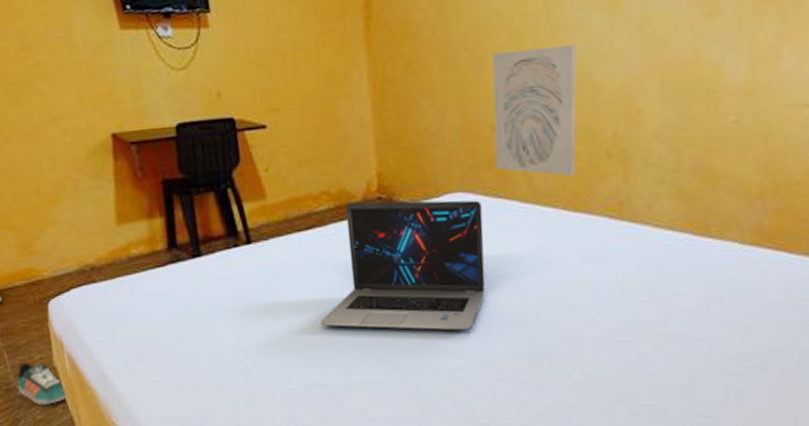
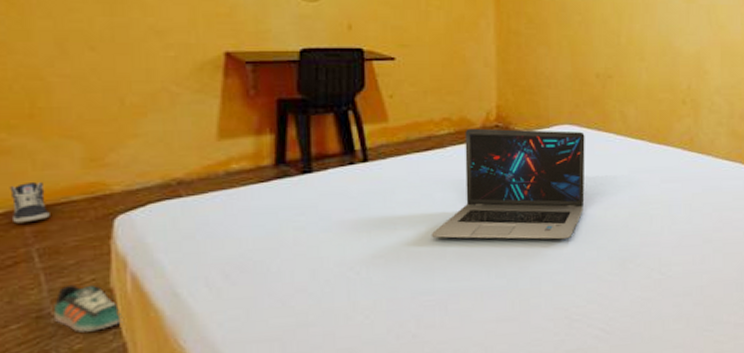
wall art: present [492,44,576,176] -> none [598,19,662,117]

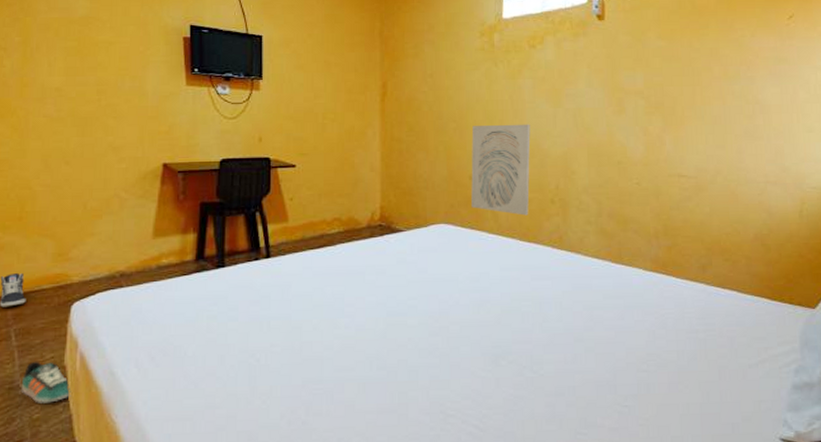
laptop: present [431,128,585,240] -> none [321,227,460,334]
wall art: none [598,19,662,117] -> present [471,124,531,216]

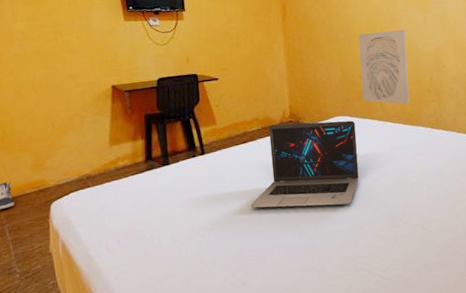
sneaker: present [20,361,71,403] -> none [18,250,58,284]
laptop: none [321,227,460,334] -> present [250,120,359,208]

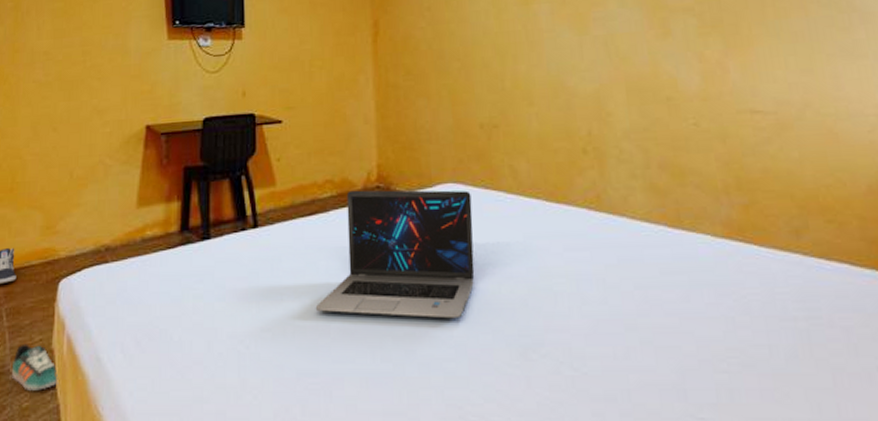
sneaker: none [18,250,58,284] -> present [11,343,59,391]
wall art: present [358,29,410,104] -> none [480,57,556,170]

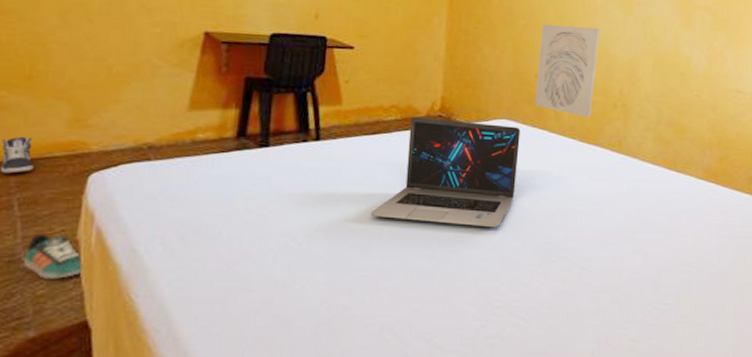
wall art: none [480,57,556,170] -> present [535,24,600,118]

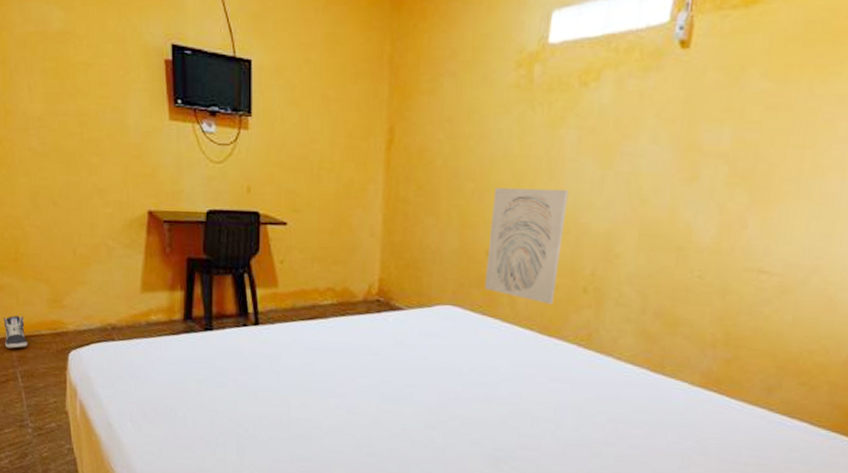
sneaker: present [22,233,84,279] -> none [30,403,74,445]
laptop: present [370,116,521,228] -> none [310,300,468,428]

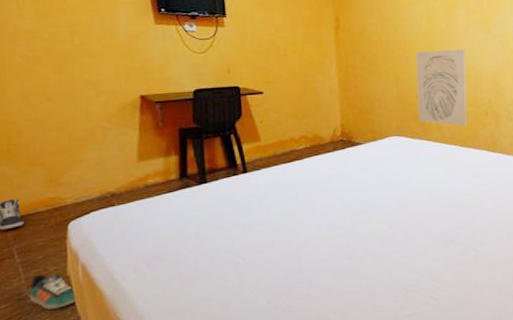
sneaker: none [30,403,74,445] -> present [29,274,78,310]

